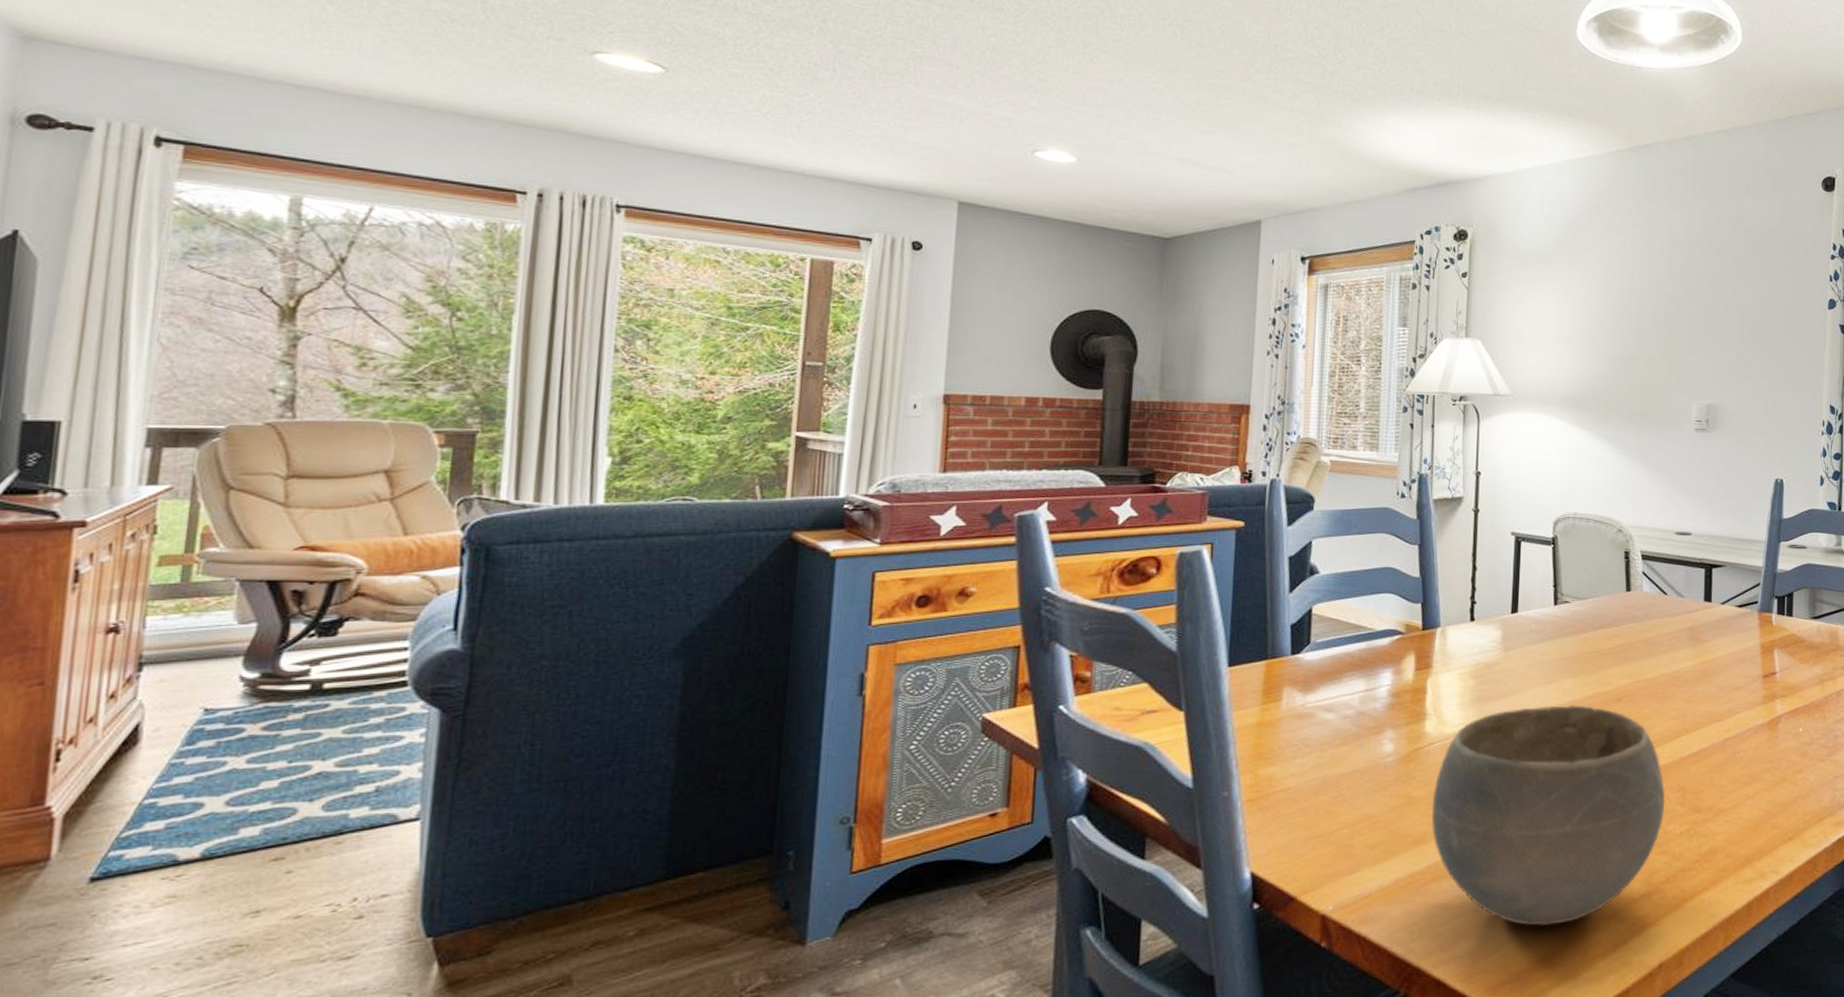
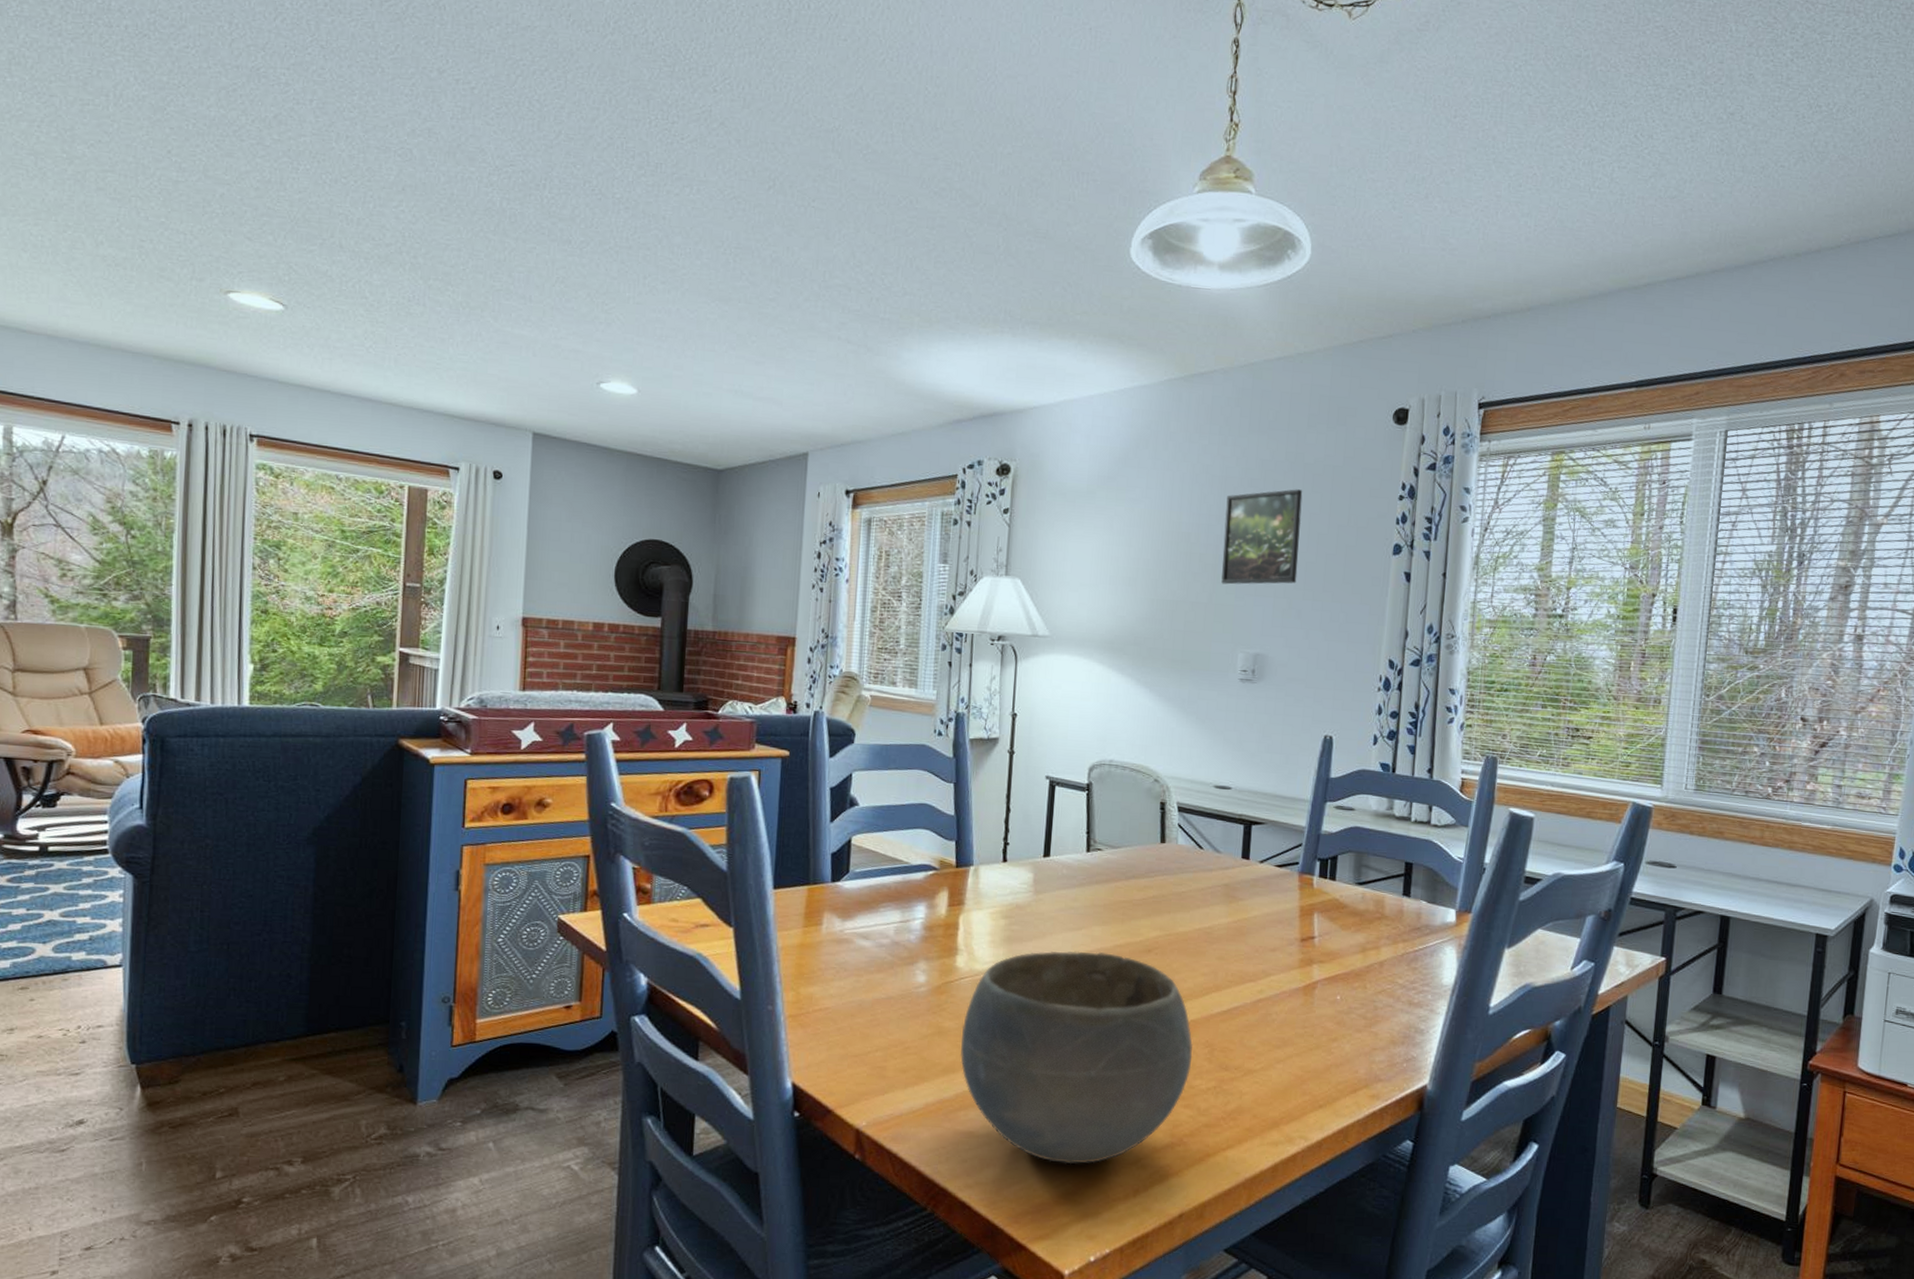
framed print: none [1673,250,1745,340] -> present [1221,489,1303,585]

